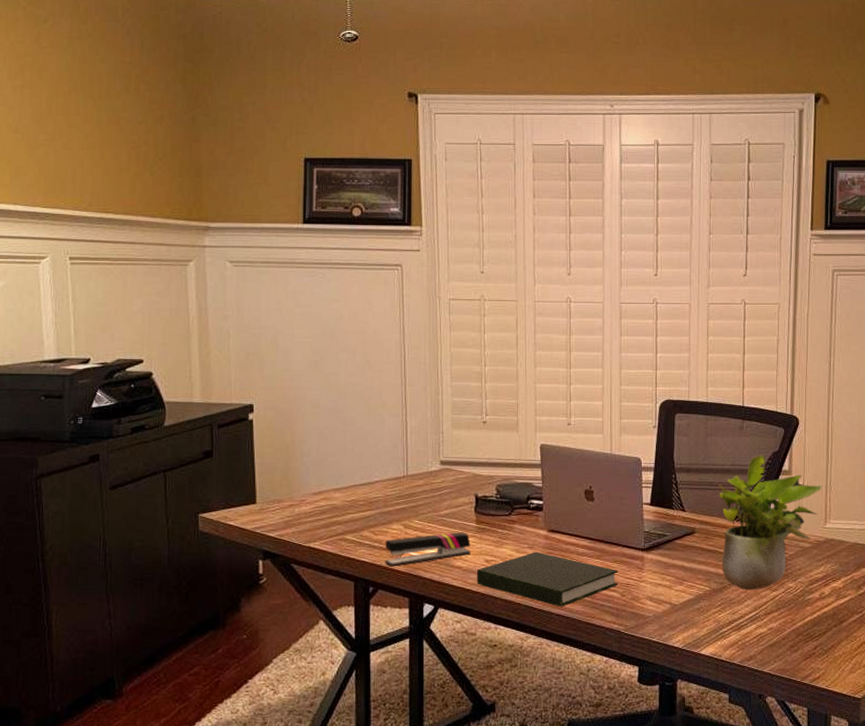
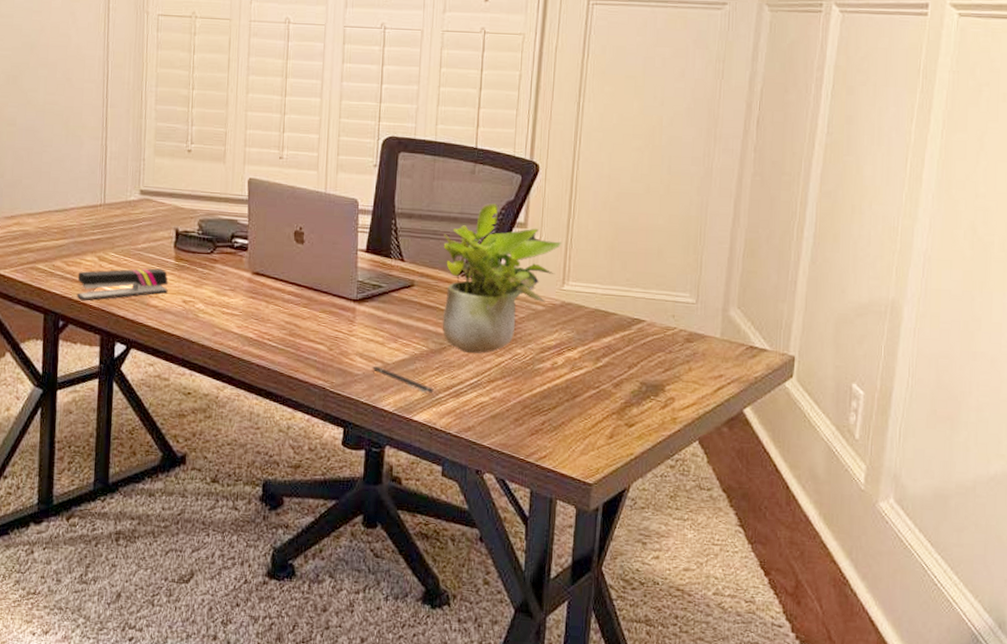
book: present [476,551,619,607] -> none [172,295,327,357]
pen: none [661,608,718,630] -> present [371,366,434,394]

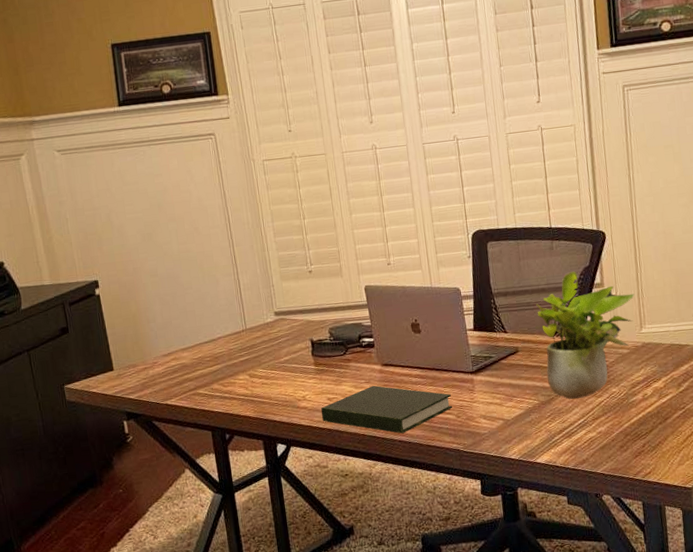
stapler: present [76,268,168,301] -> none [234,375,313,414]
book: none [172,295,327,357] -> present [321,385,452,434]
pen: present [371,366,434,394] -> none [494,424,550,439]

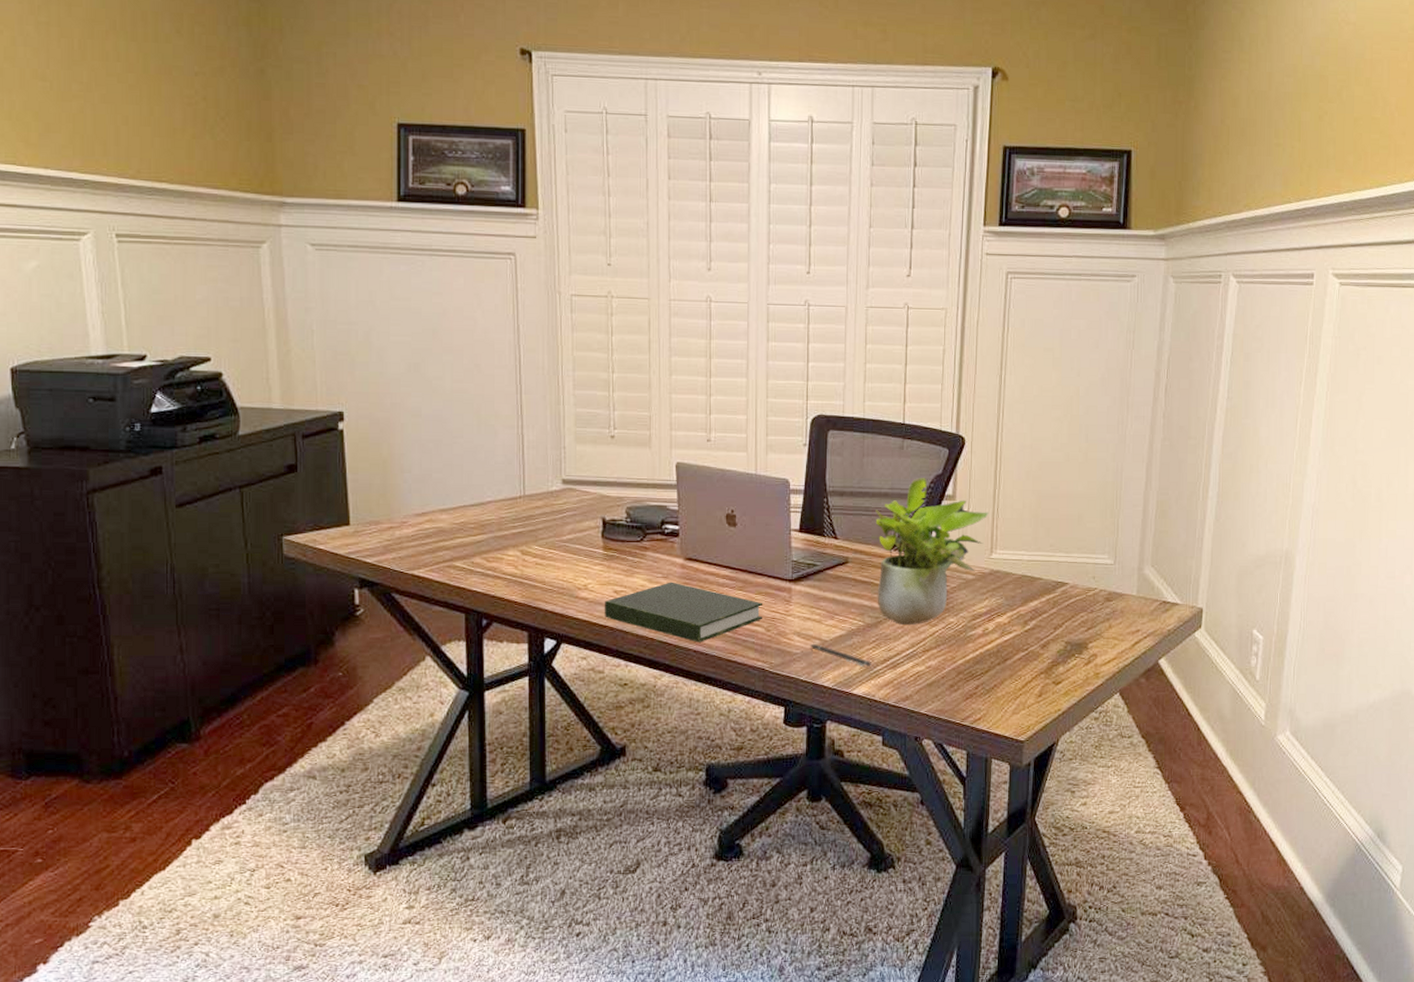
pen: none [494,424,550,439] -> present [809,644,871,668]

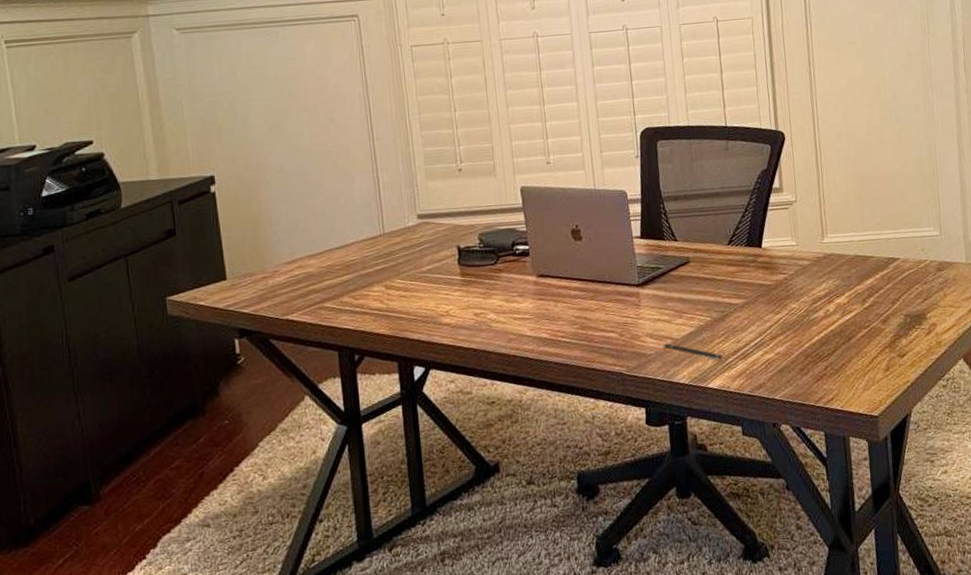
book: present [604,582,763,642] -> none [466,299,615,355]
potted plant: present [875,478,989,625] -> none [709,174,816,316]

